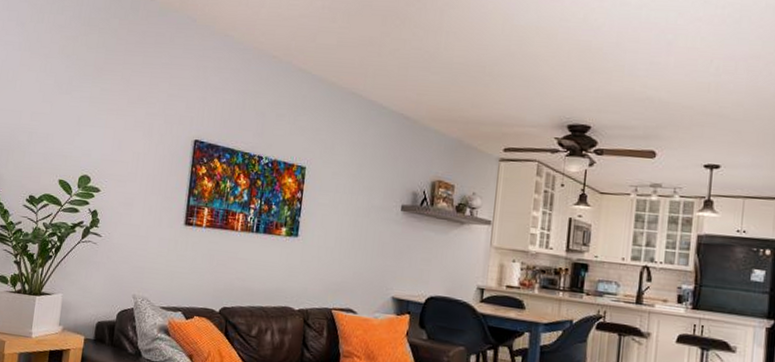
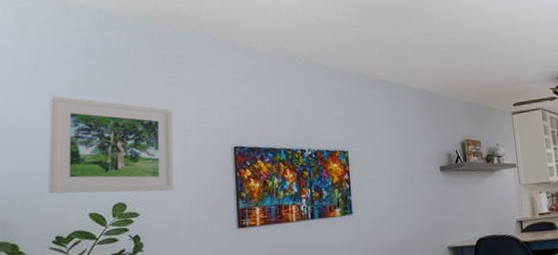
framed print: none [29,58,145,173] -> present [49,96,174,194]

